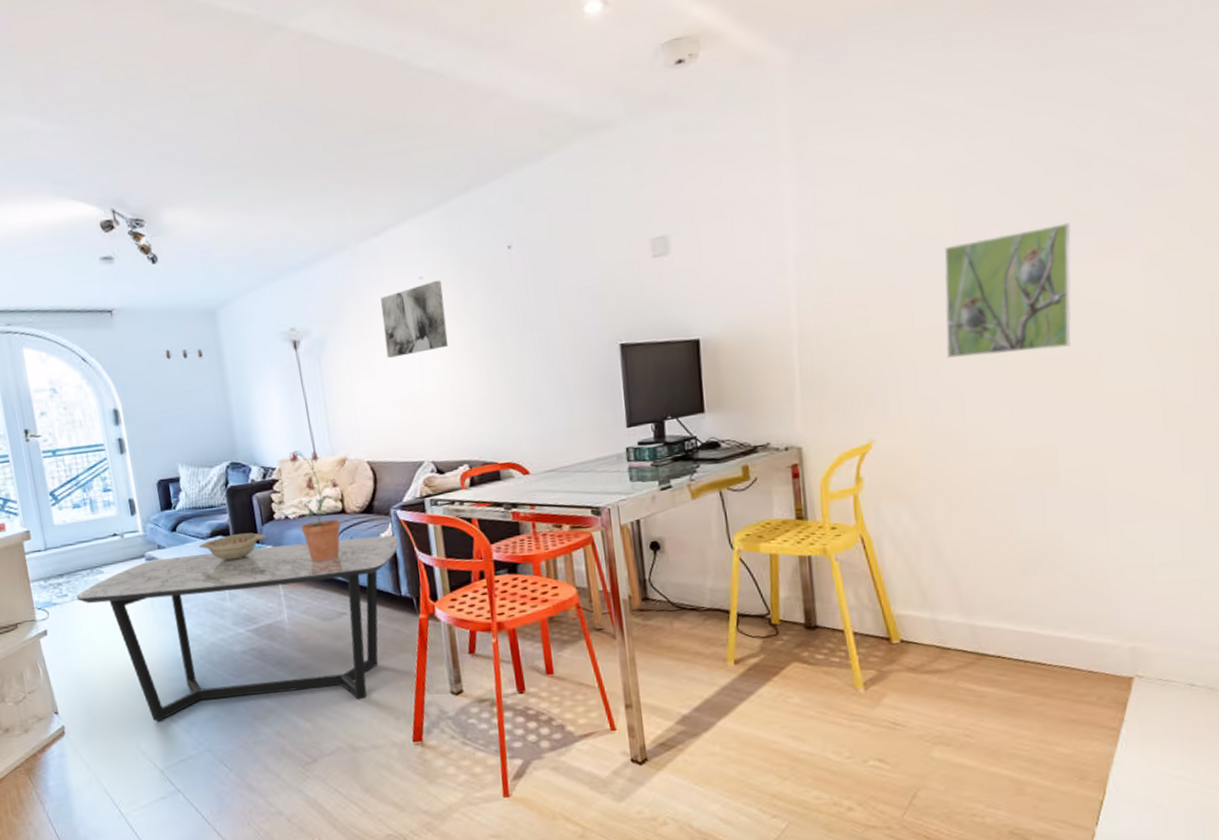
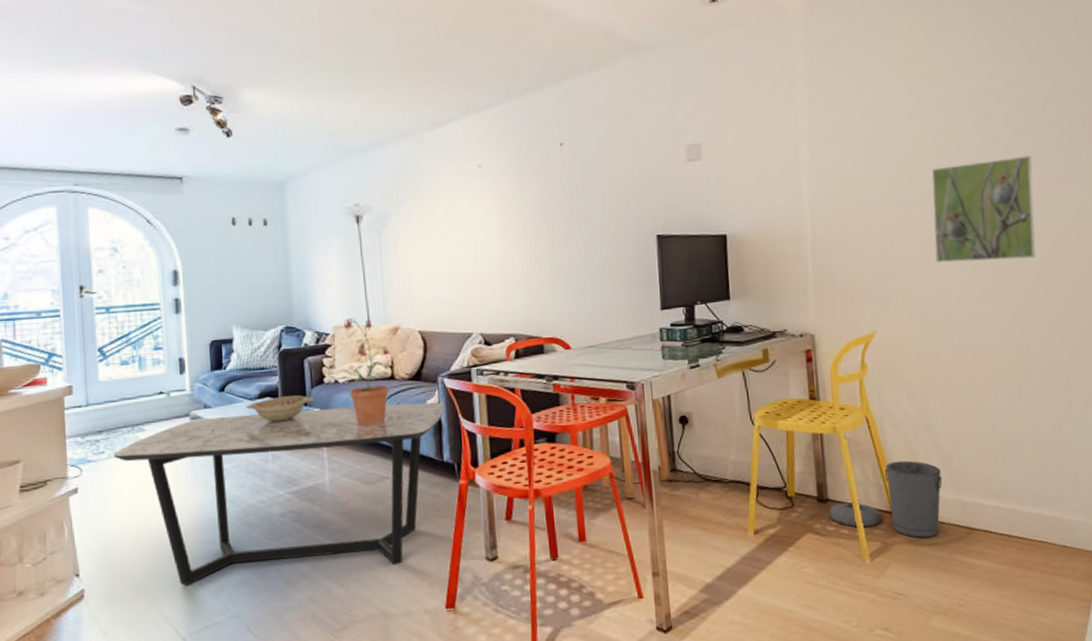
wall art: present [380,280,449,358] -> none [441,169,502,236]
trash can: none [817,582,949,665] -> present [828,460,943,538]

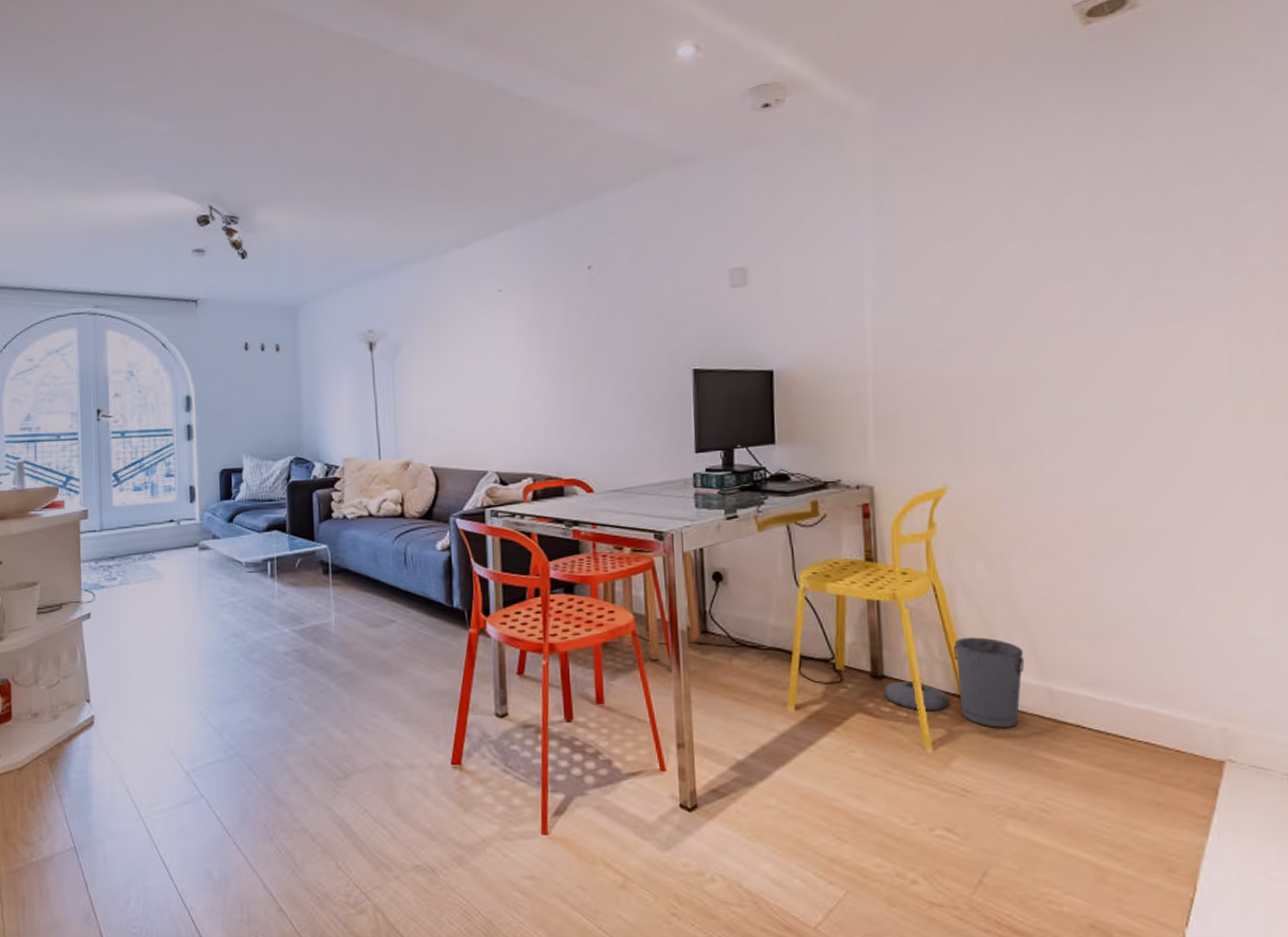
coffee table: present [114,402,444,586] -> none [125,543,455,719]
decorative bowl: present [246,395,315,422] -> none [253,530,322,556]
potted plant: present [341,318,391,426] -> none [351,451,401,565]
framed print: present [931,156,1036,263] -> none [1023,283,1154,409]

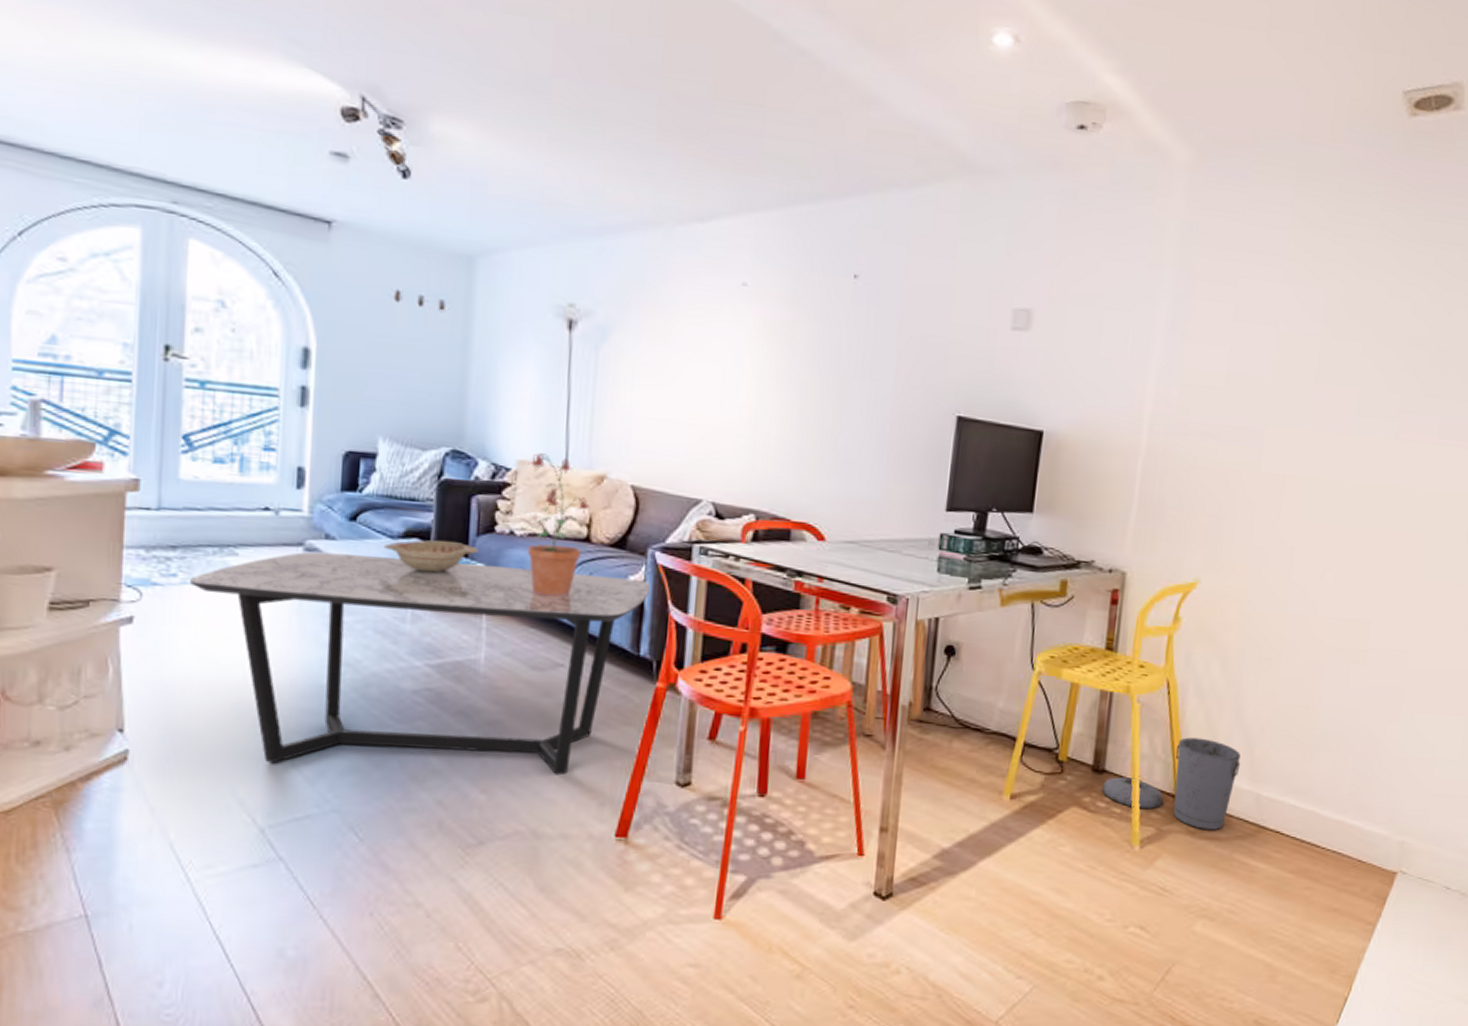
coffee table: none [125,543,455,719] -> present [190,551,650,776]
decorative bowl: none [253,530,322,556] -> present [383,540,480,573]
potted plant: none [351,451,401,565] -> present [527,453,590,597]

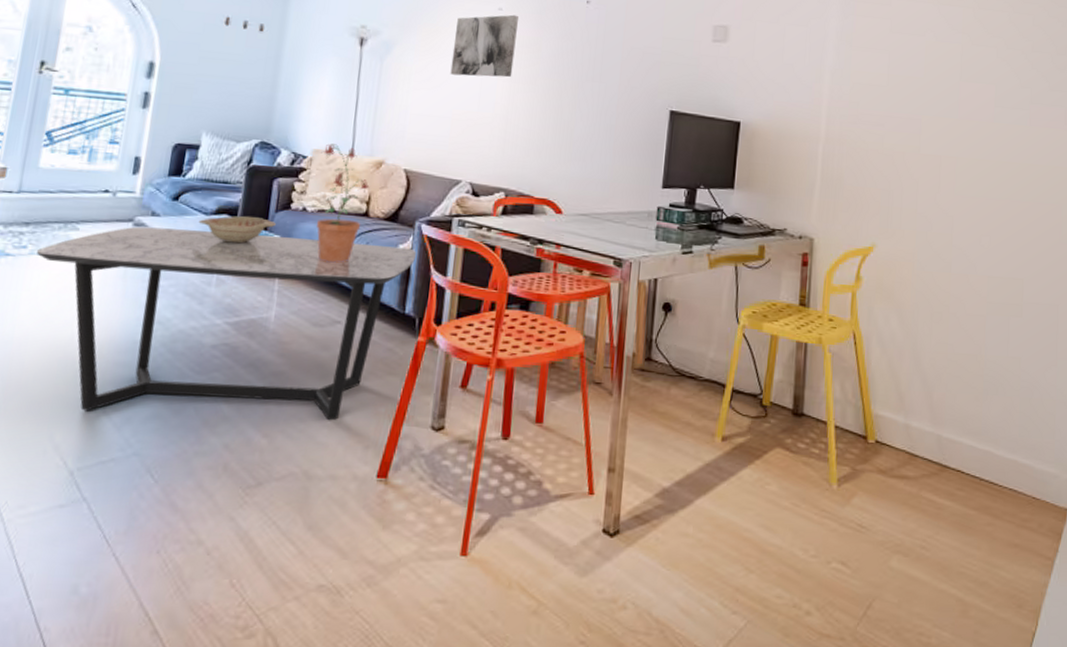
wall art: none [683,291,768,373] -> present [450,14,518,78]
trash can: present [1101,737,1241,830] -> none [801,383,922,469]

